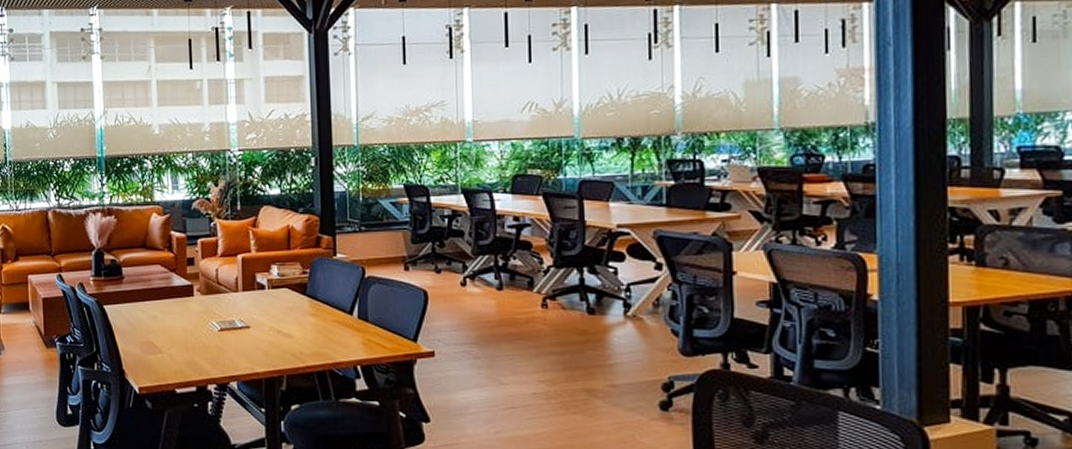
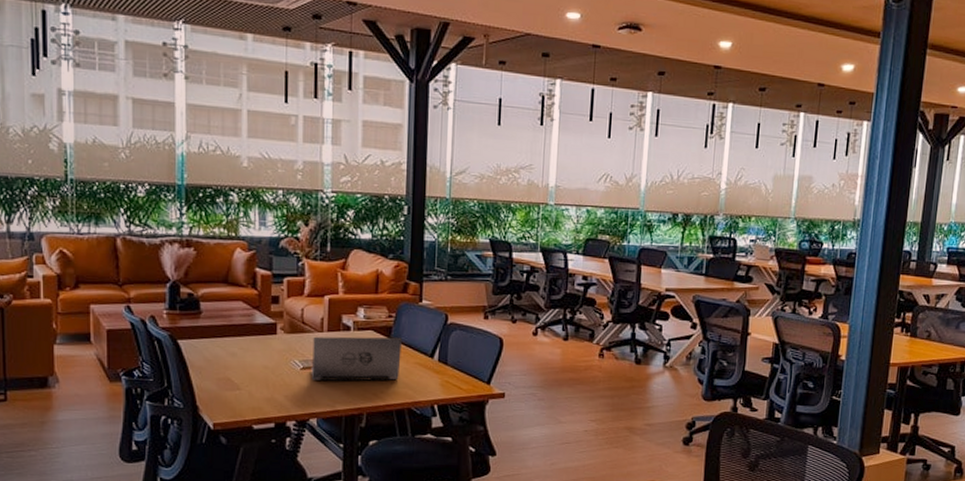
laptop: none [228,294,319,343] -> present [311,336,402,382]

